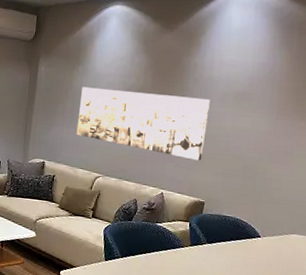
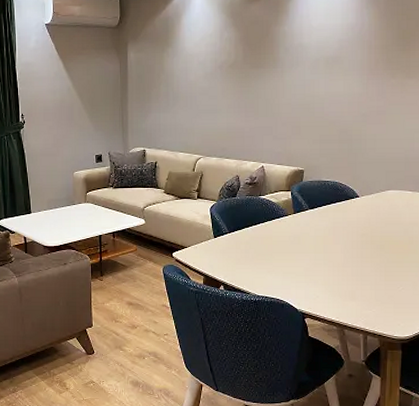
wall art: present [76,86,210,161] -> none [173,67,302,131]

